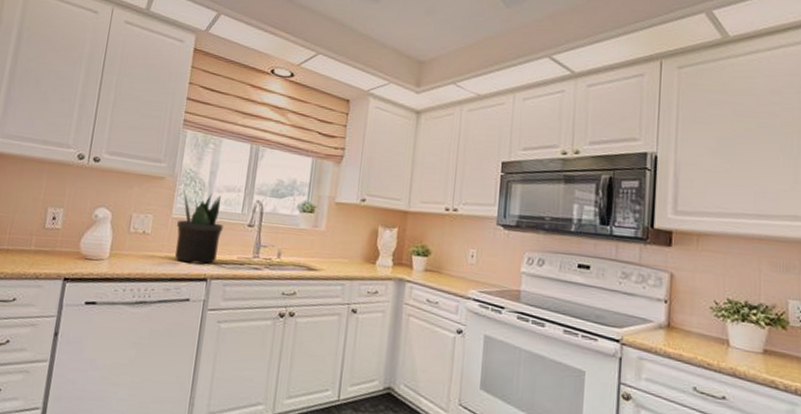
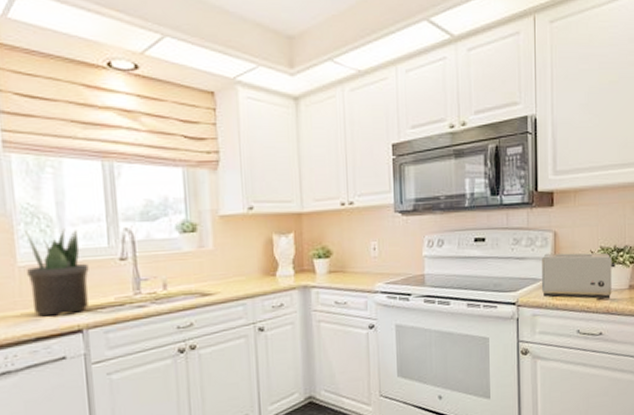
toaster: none [651,294,746,360] -> present [541,252,615,300]

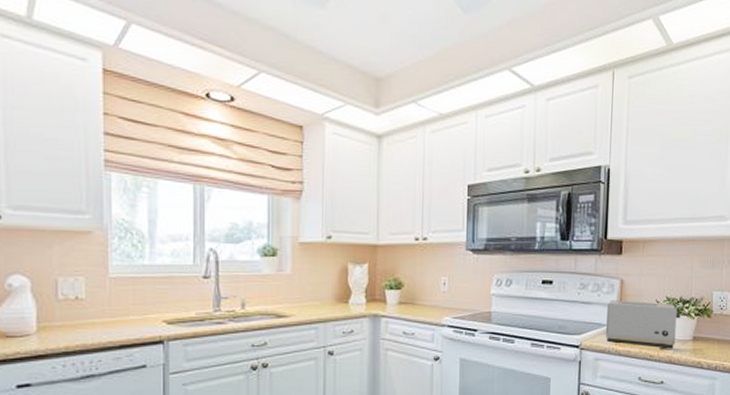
planter: present [25,229,89,317] -> none [117,244,174,326]

